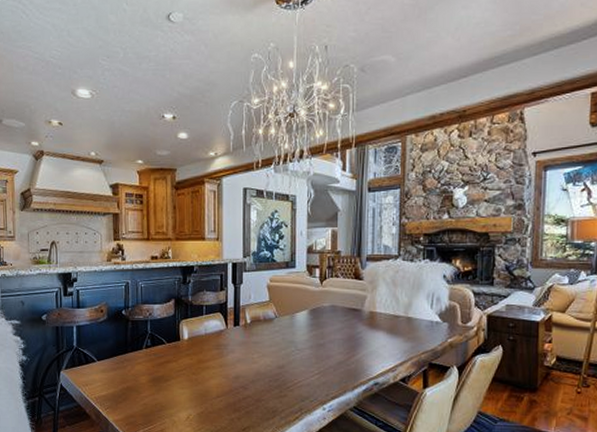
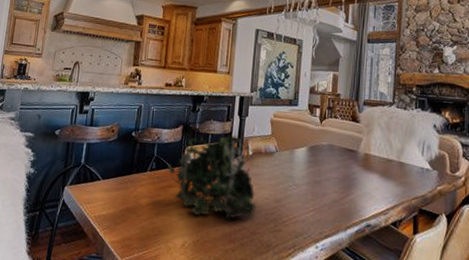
plant: none [163,304,258,389] -> present [168,135,256,219]

